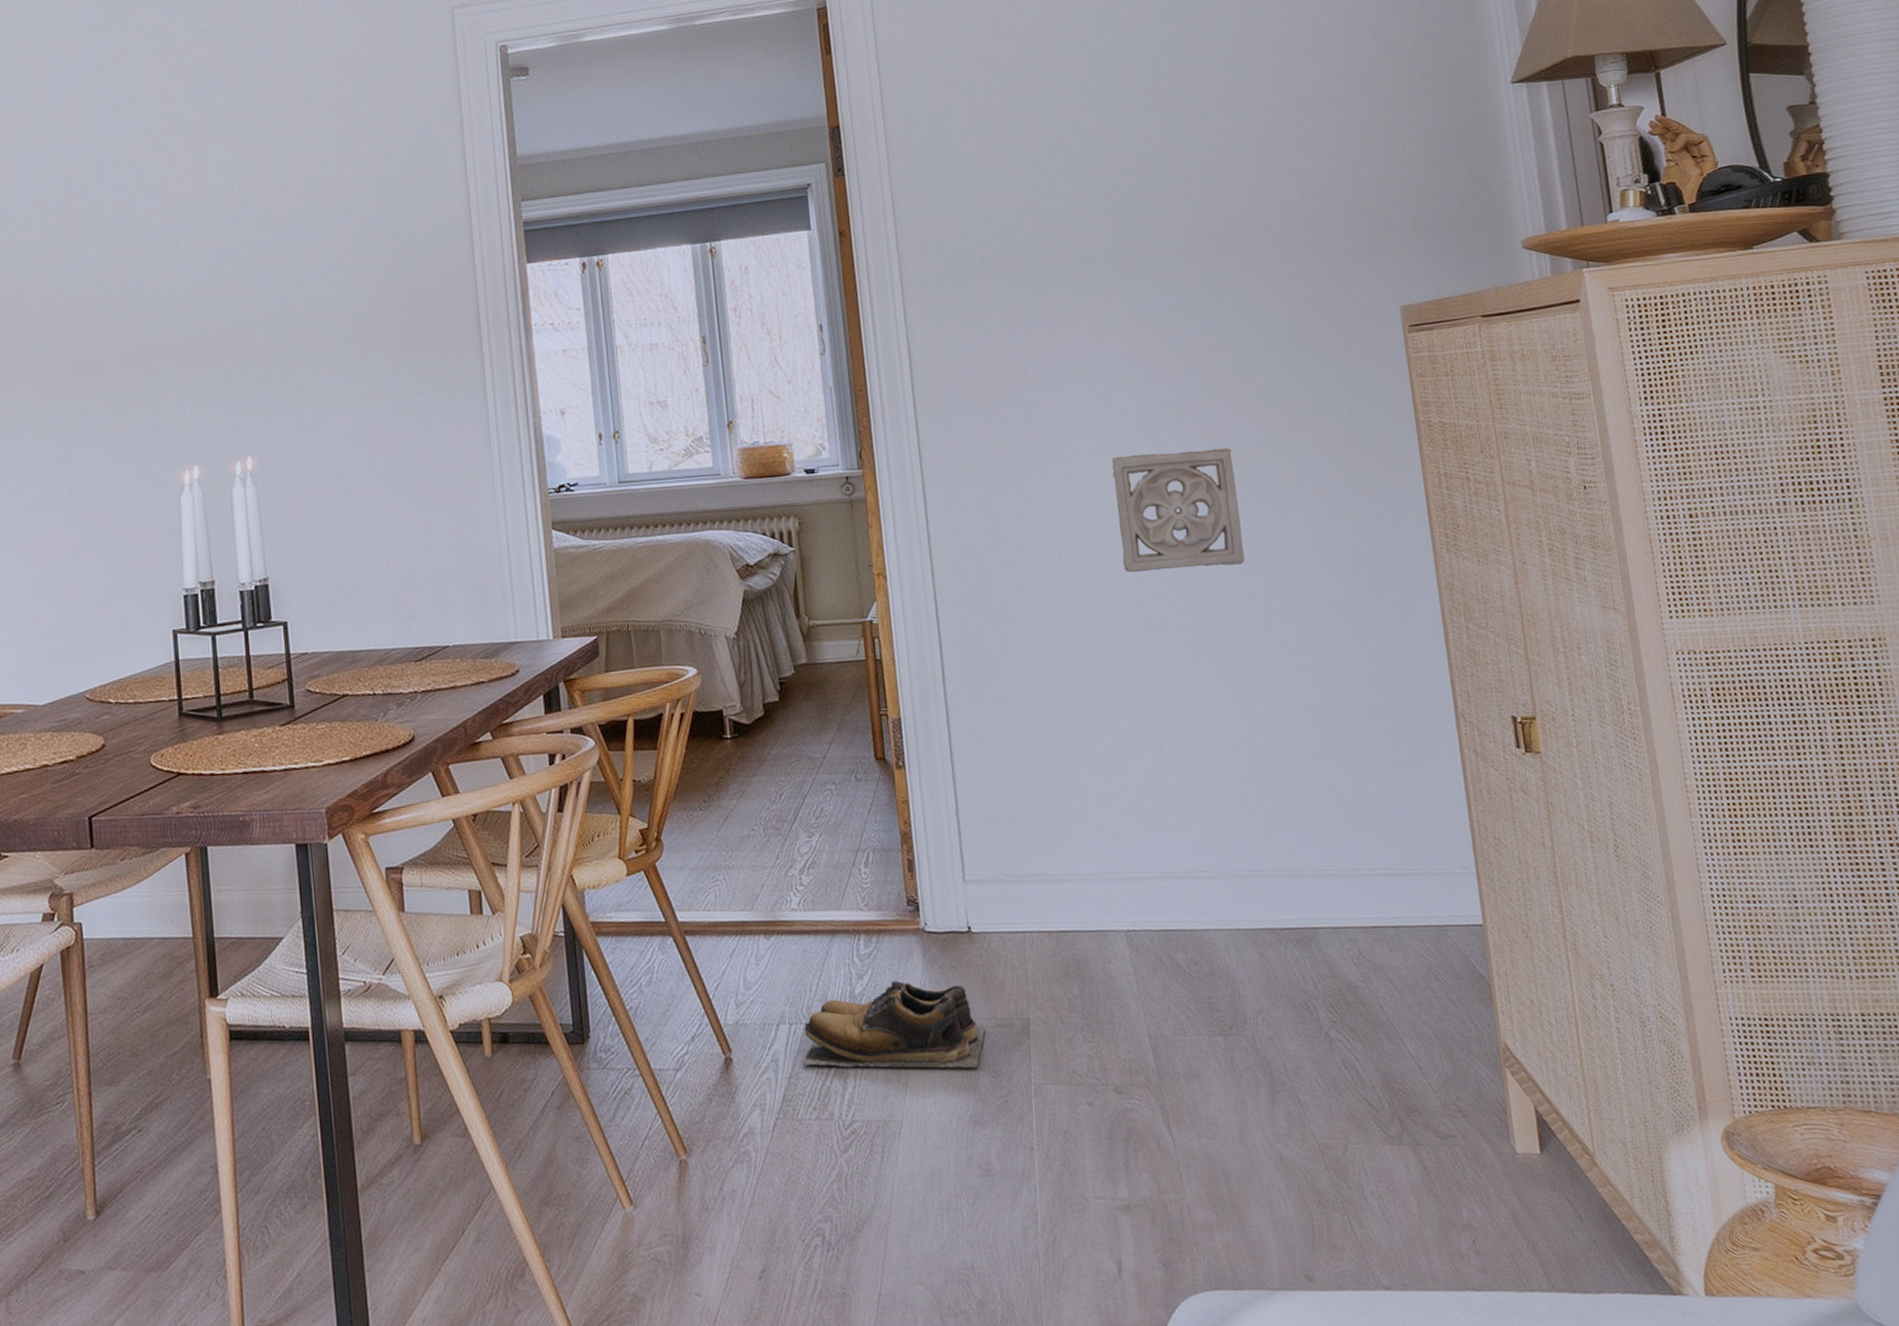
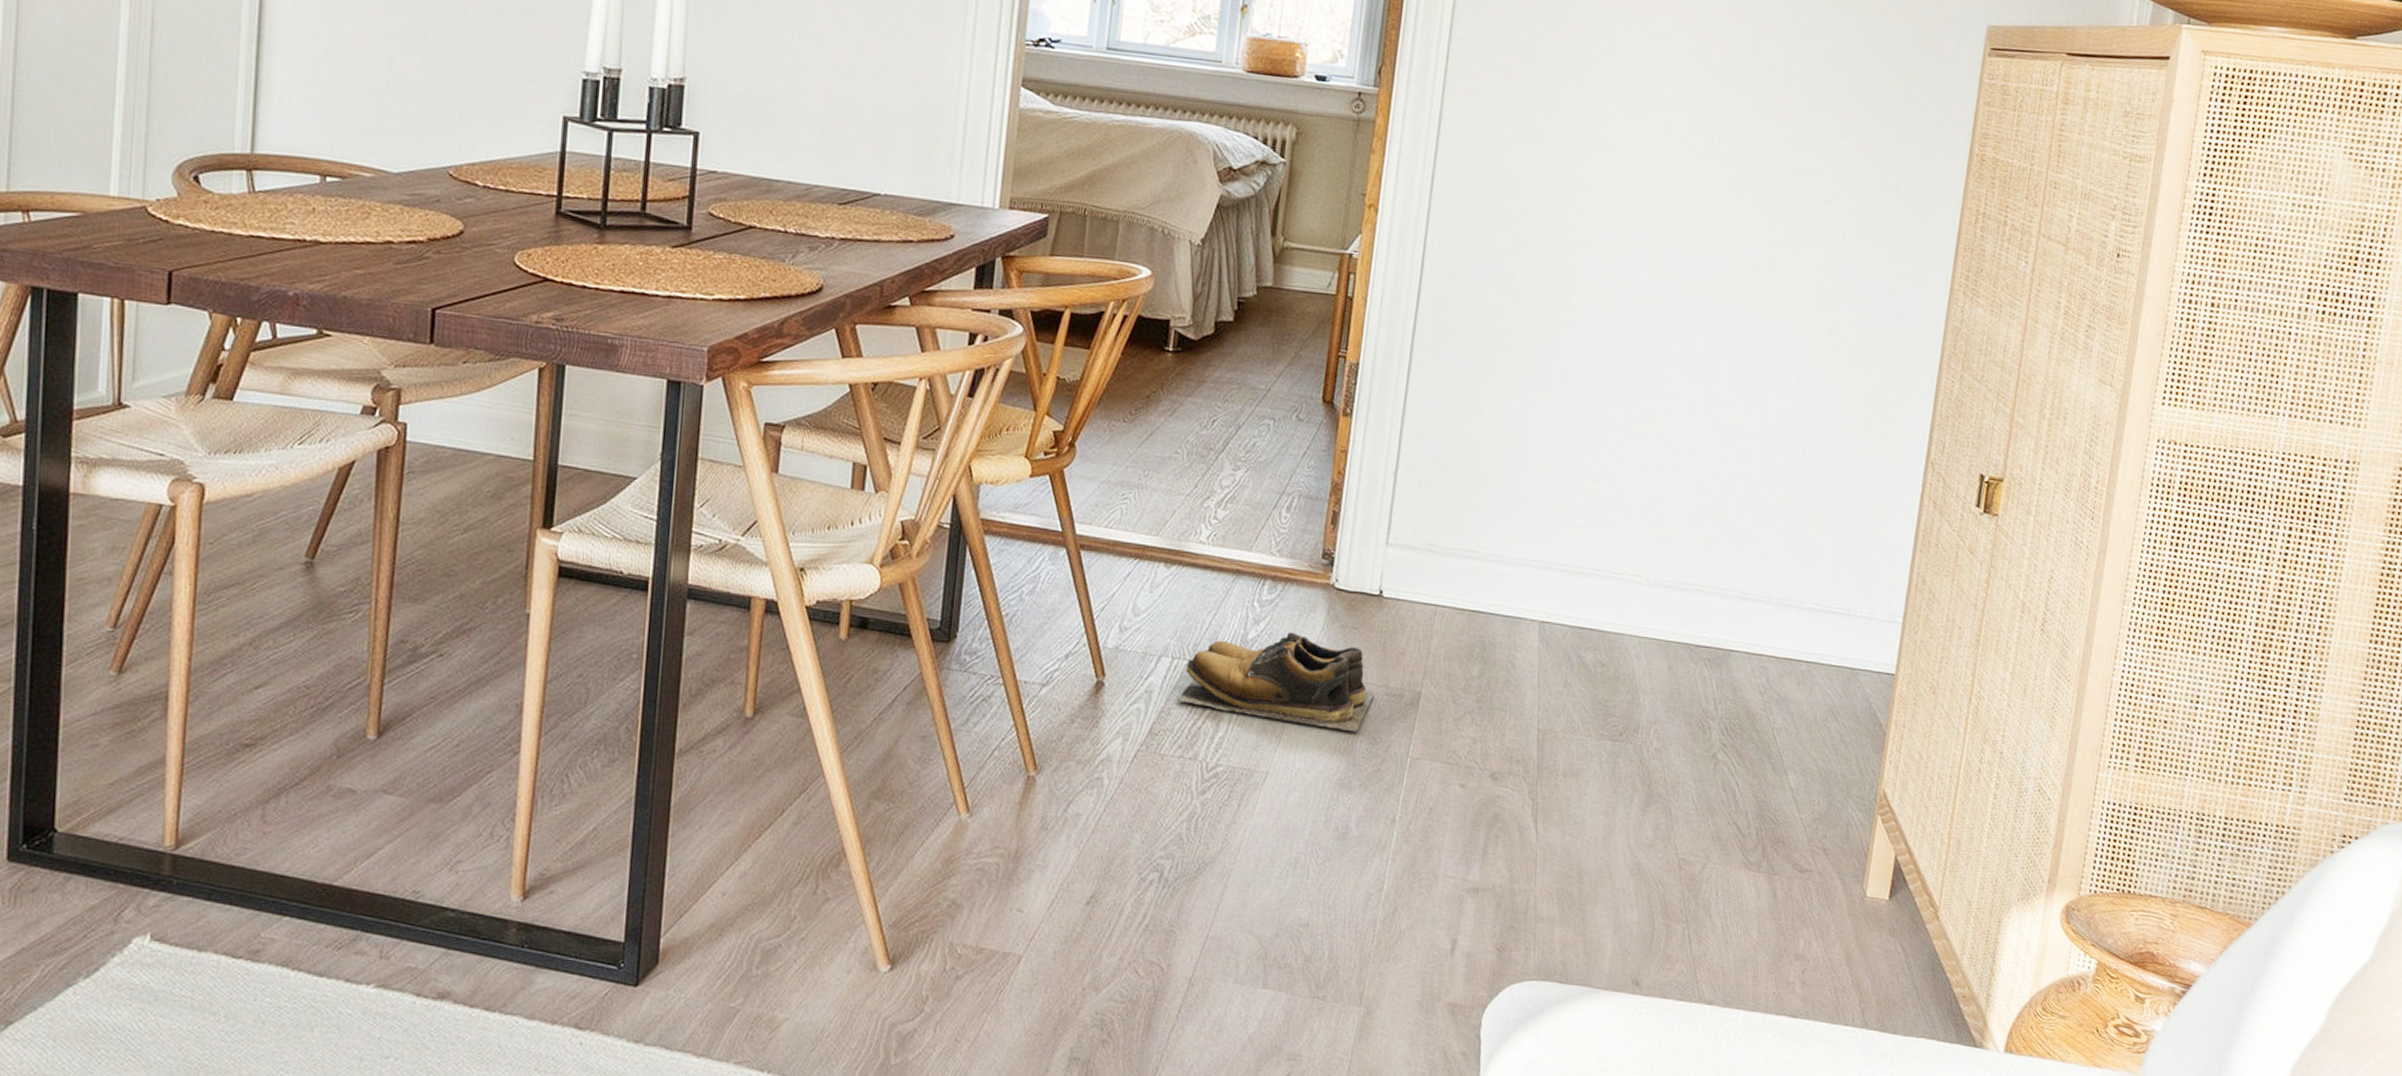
wall ornament: present [1111,448,1245,573] -> none [1631,127,1774,268]

